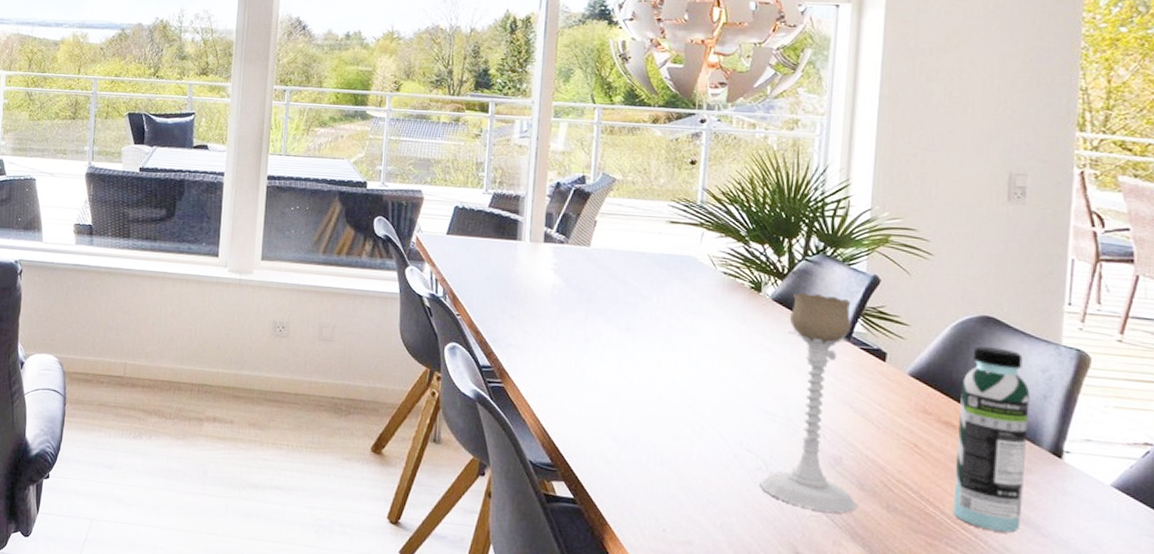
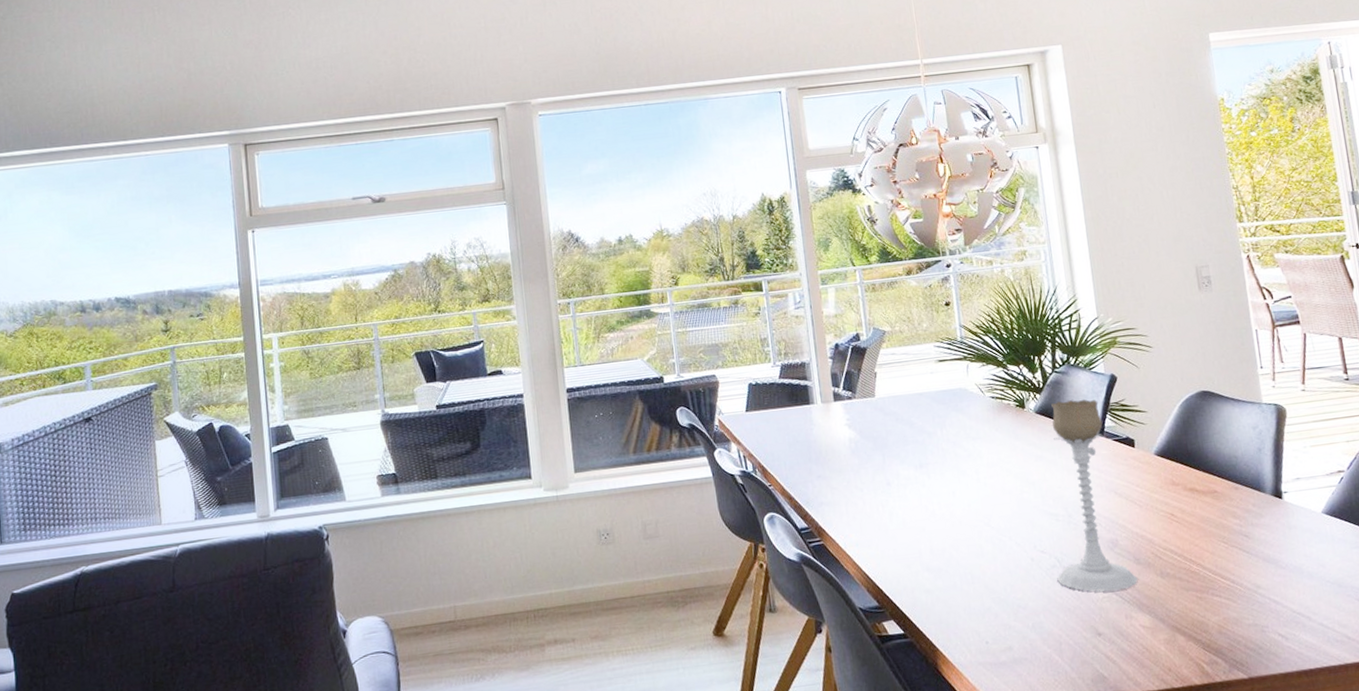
water bottle: present [952,346,1030,533] -> none [1196,415,1264,574]

